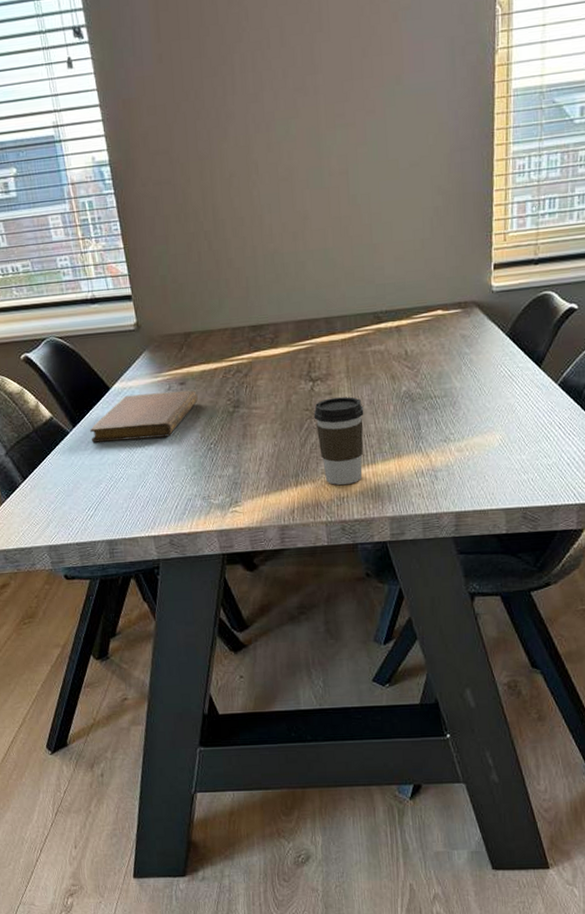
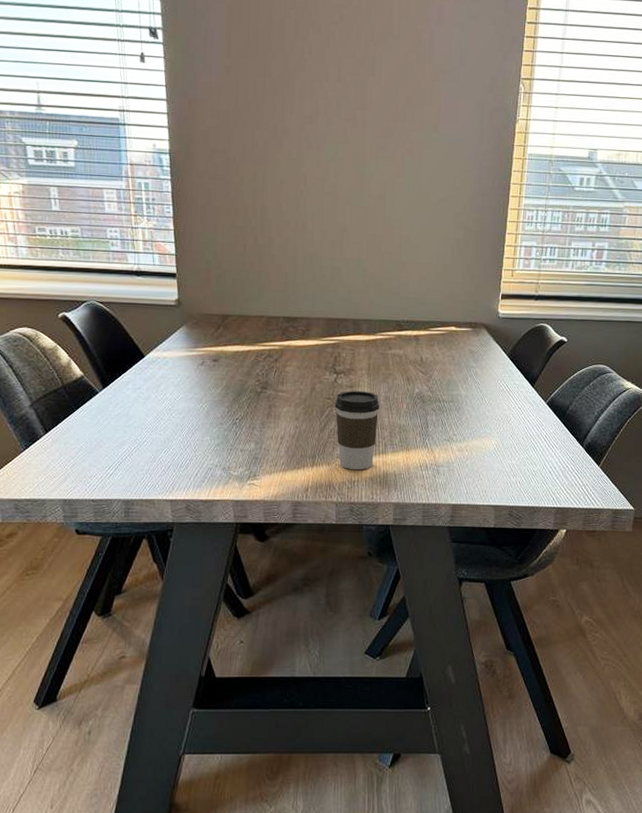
notebook: present [90,390,198,443] -> none [119,365,229,408]

